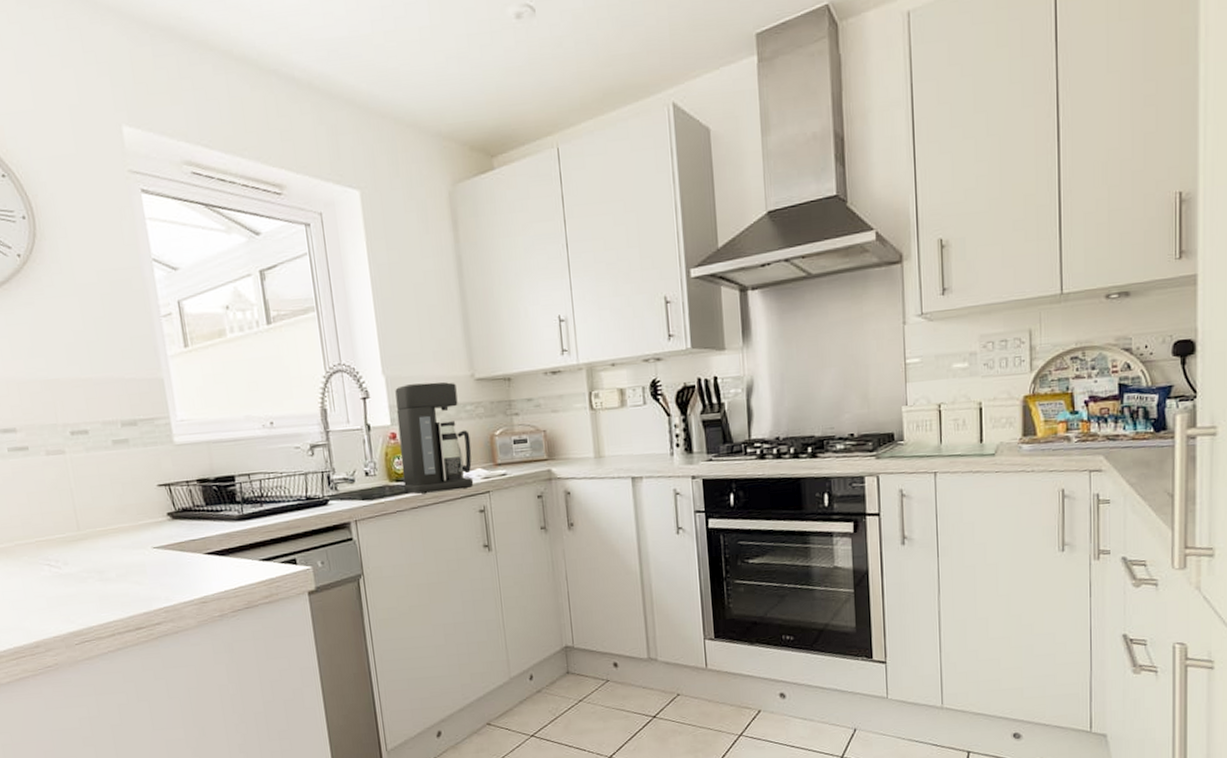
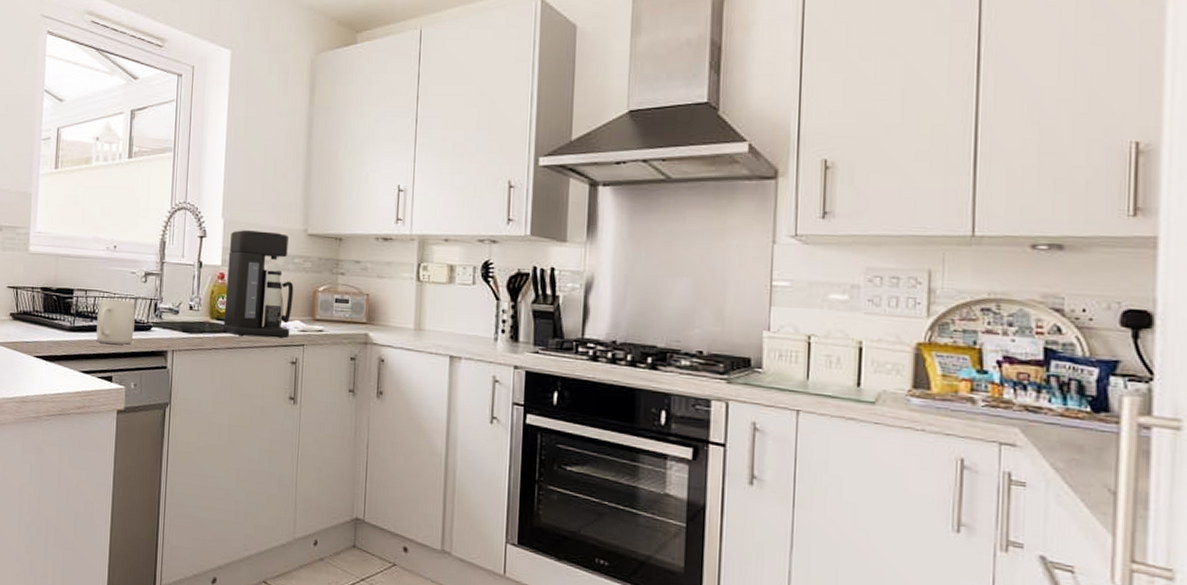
mug: none [266,477,311,527] -> present [96,299,136,345]

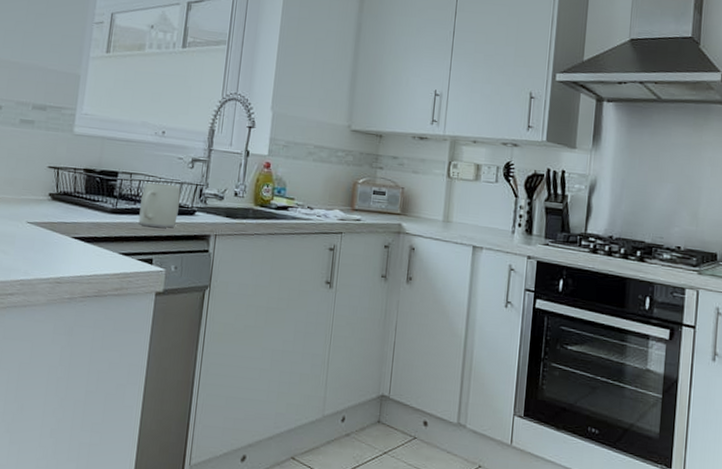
coffee maker: present [223,230,294,339] -> none [266,123,336,227]

